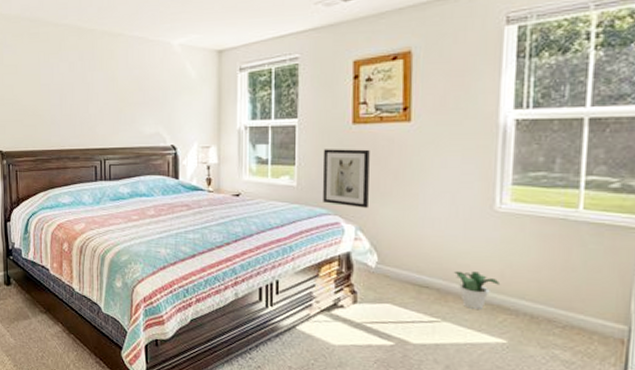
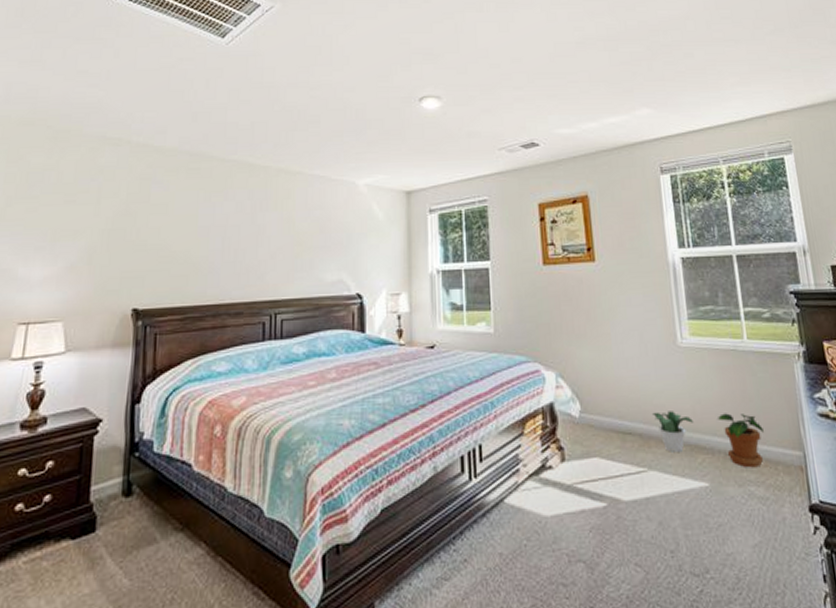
wall art: present [322,149,370,208] -> none [517,290,566,352]
potted plant: none [528,279,583,334] -> present [717,413,764,468]

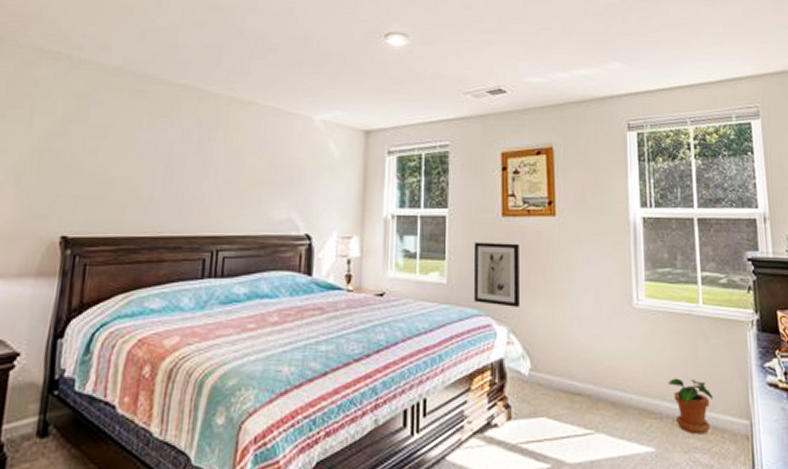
wall art: none [517,290,566,352] -> present [473,242,519,307]
potted plant: present [653,411,693,452] -> none [603,373,643,415]

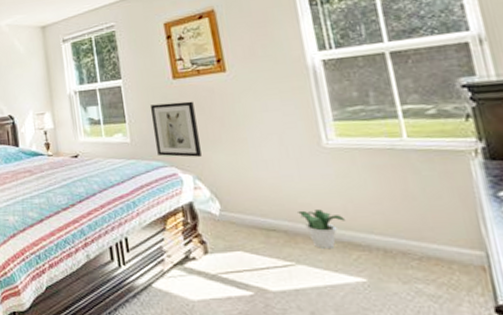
potted plant: none [603,373,643,415] -> present [298,209,345,248]
potted plant: present [667,378,713,435] -> none [373,212,433,266]

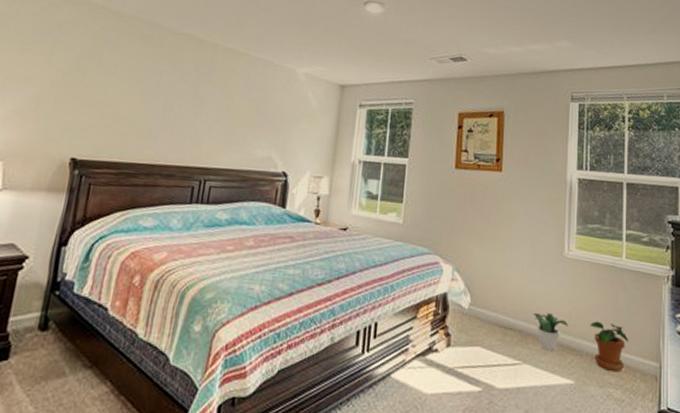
wall art: present [149,101,202,157] -> none [425,189,468,249]
potted plant: none [373,212,433,266] -> present [589,321,628,373]

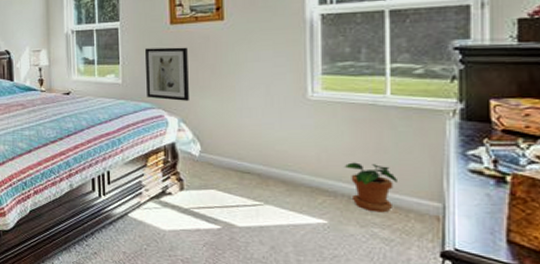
wall art: none [425,189,468,249] -> present [144,47,189,101]
potted plant: present [534,312,568,351] -> none [274,156,317,192]

